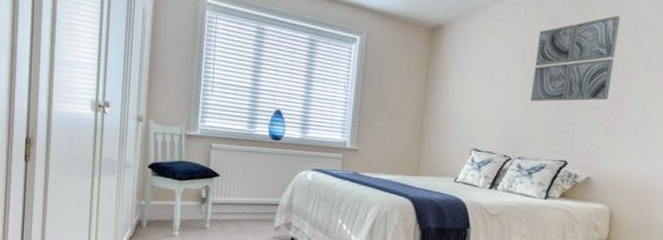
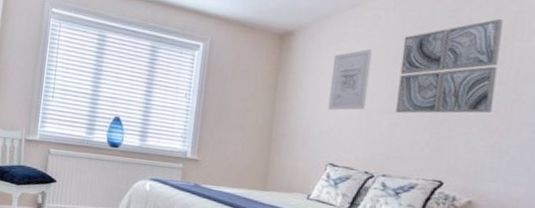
wall art: none [473,42,512,100] -> present [328,48,373,111]

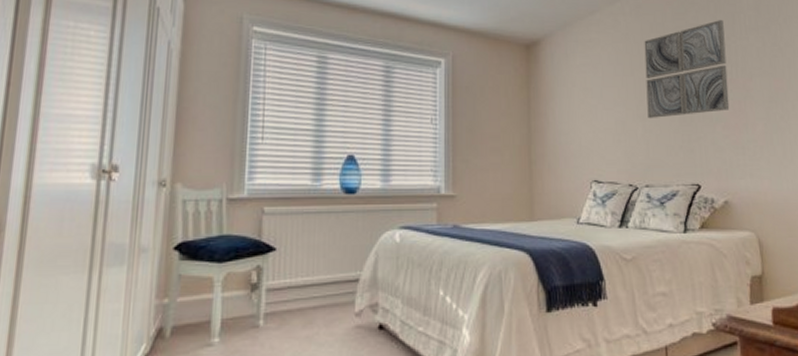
wall art: present [328,48,373,111] -> none [582,54,620,122]

